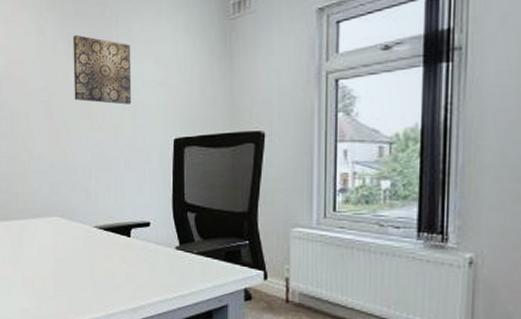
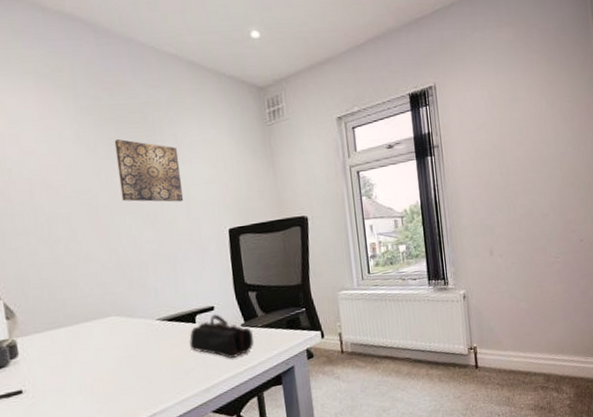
pencil case: none [123,231,186,282] -> present [189,314,254,358]

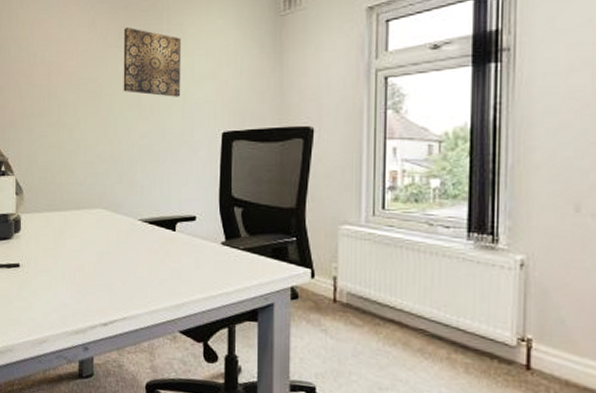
pencil case: present [189,314,254,358] -> none [167,225,232,278]

